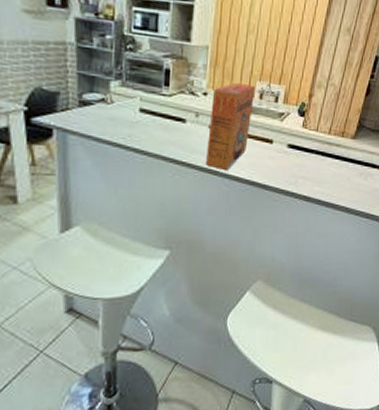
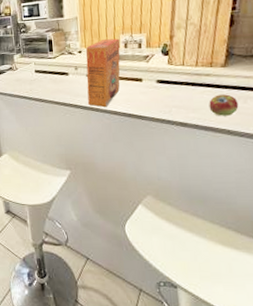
fruit: none [333,168,360,192] -> present [209,94,239,116]

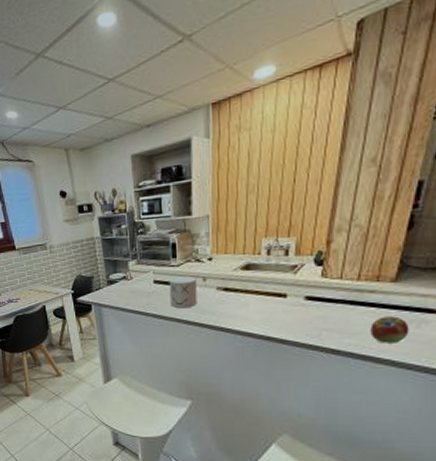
mug: none [47,66,71,93] -> present [169,276,197,309]
cereal box: present [86,38,120,108] -> none [217,243,262,328]

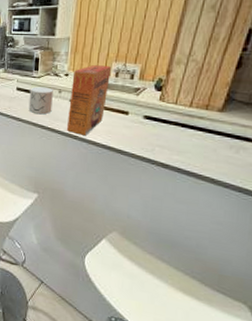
cereal box: none [217,243,262,328] -> present [67,65,112,137]
fruit: present [370,316,409,343] -> none [196,140,230,164]

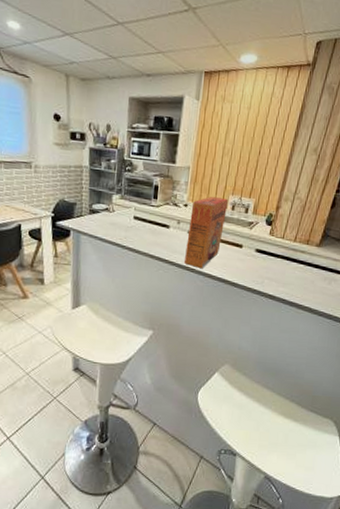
mug: present [28,86,53,115] -> none [146,216,172,246]

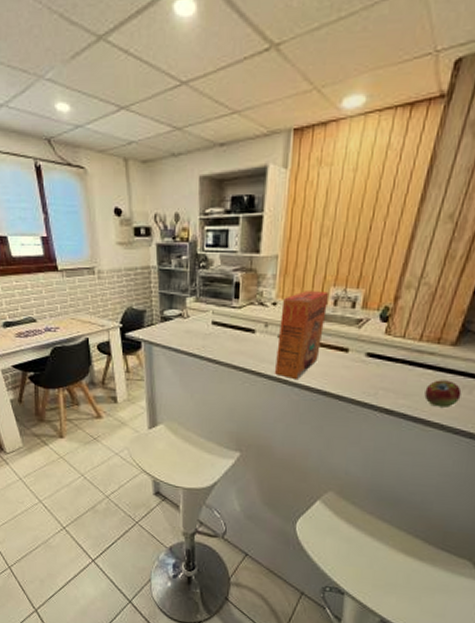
fruit: none [298,272,324,295] -> present [424,380,462,408]

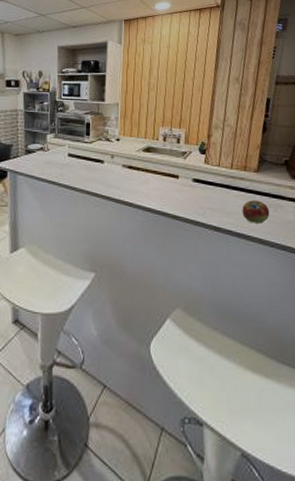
cereal box: present [275,291,330,380] -> none [122,130,160,203]

